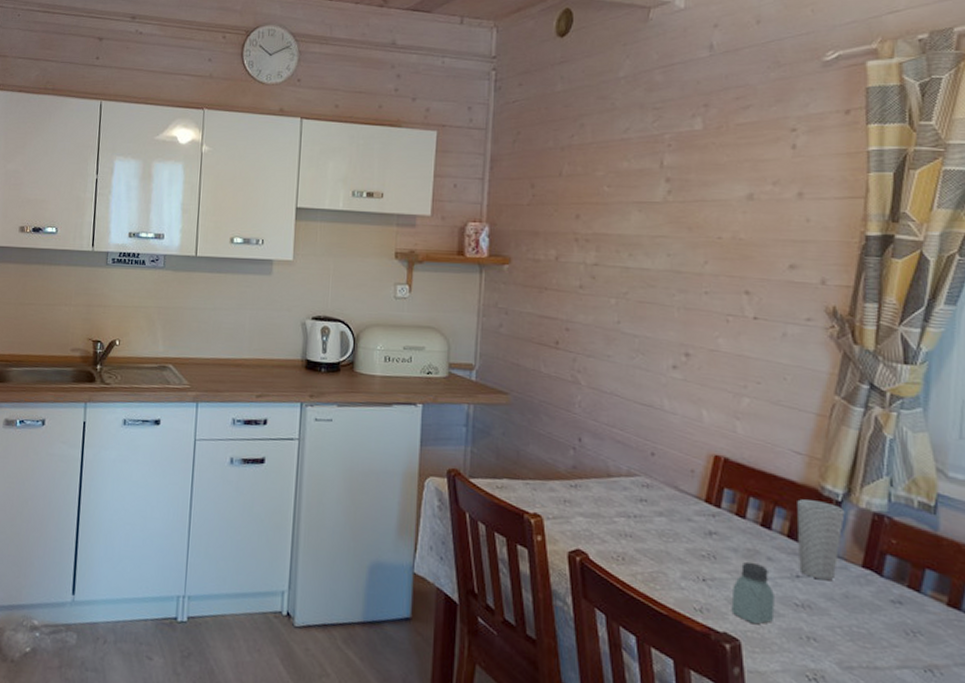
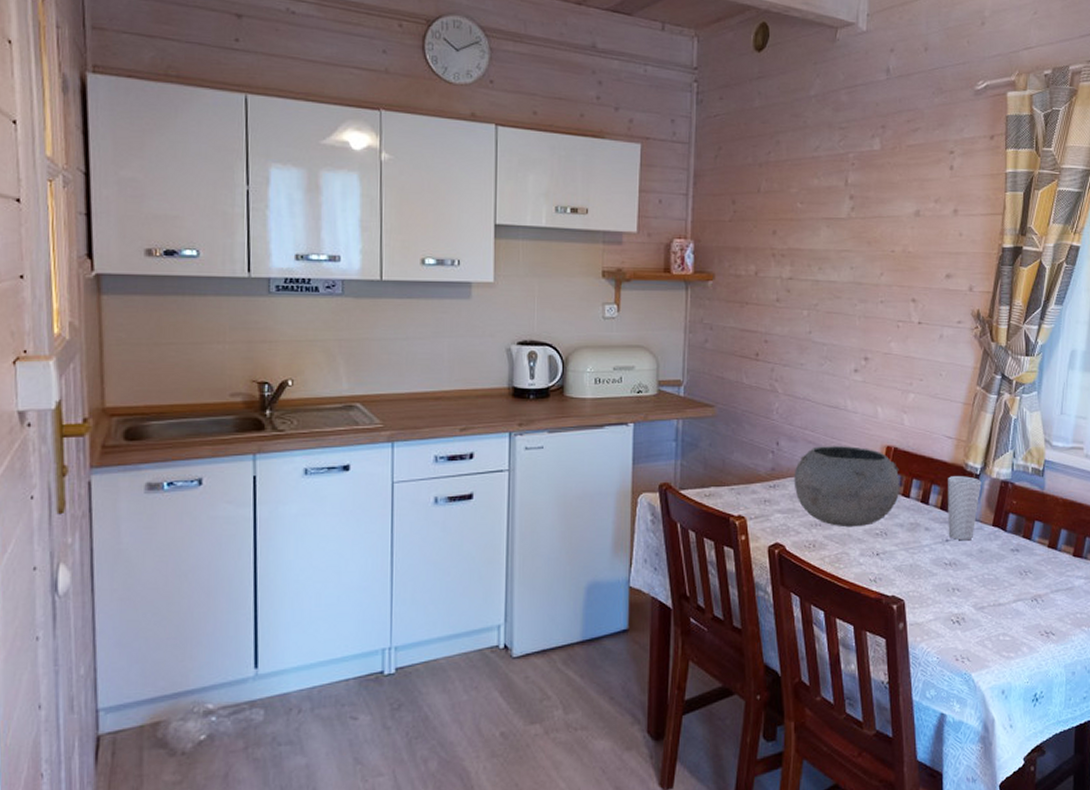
bowl: none [599,447,733,545] -> present [794,445,900,528]
saltshaker: present [731,562,775,625] -> none [898,533,930,585]

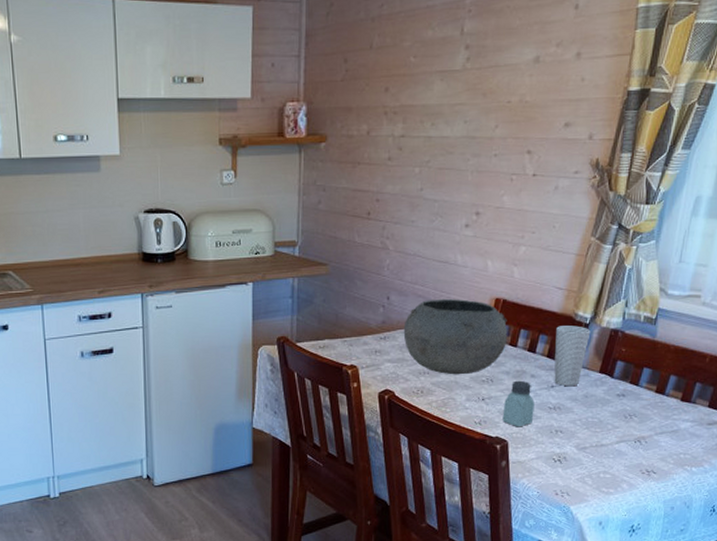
saltshaker: none [898,533,930,585] -> present [502,380,535,427]

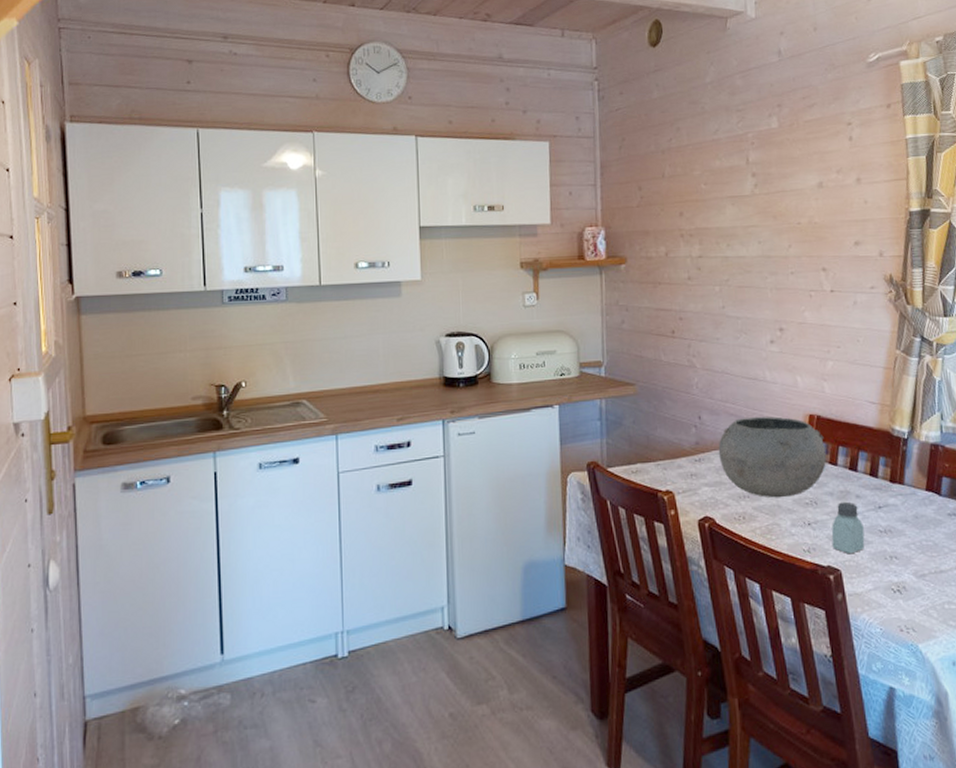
cup: present [554,325,591,387] -> none [875,441,911,507]

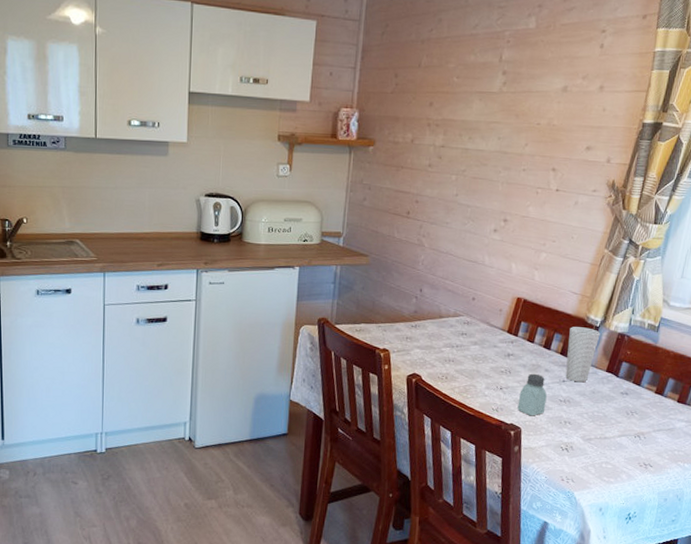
bowl: present [718,416,827,498] -> none [432,294,527,365]
cup: none [875,441,911,507] -> present [565,327,601,383]

